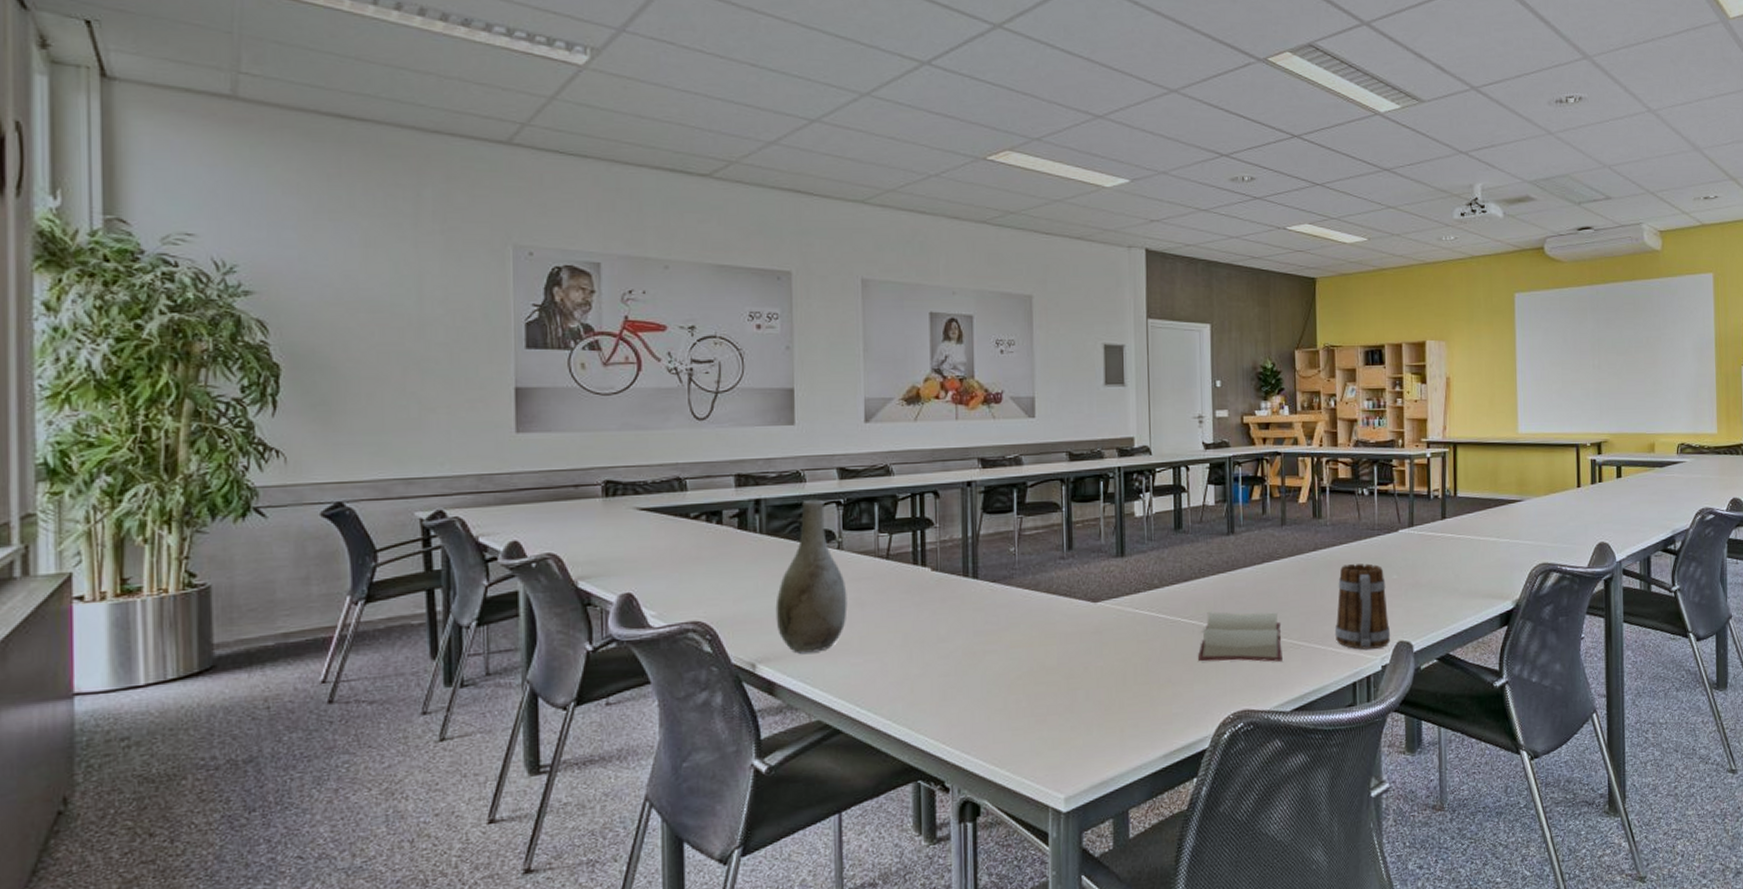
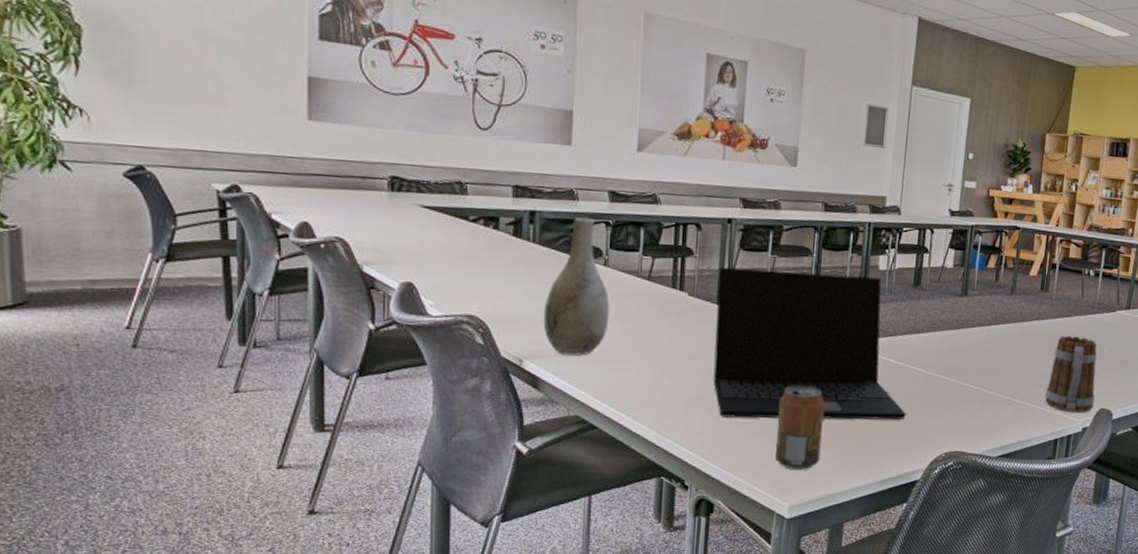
laptop: none [962,526,1184,703] -> present [713,267,906,420]
beverage can: none [1042,655,1094,754] -> present [774,385,825,470]
hardback book: present [1198,611,1283,662] -> none [921,363,999,413]

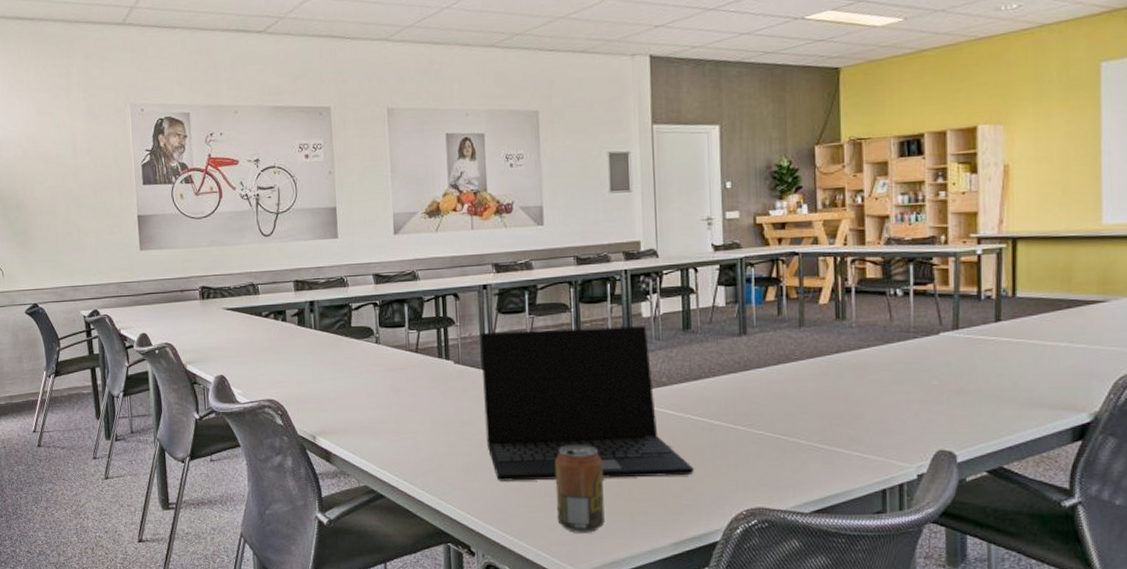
vase: present [543,217,610,356] -> none [329,301,386,429]
mug: present [1044,336,1097,413] -> none [860,367,929,457]

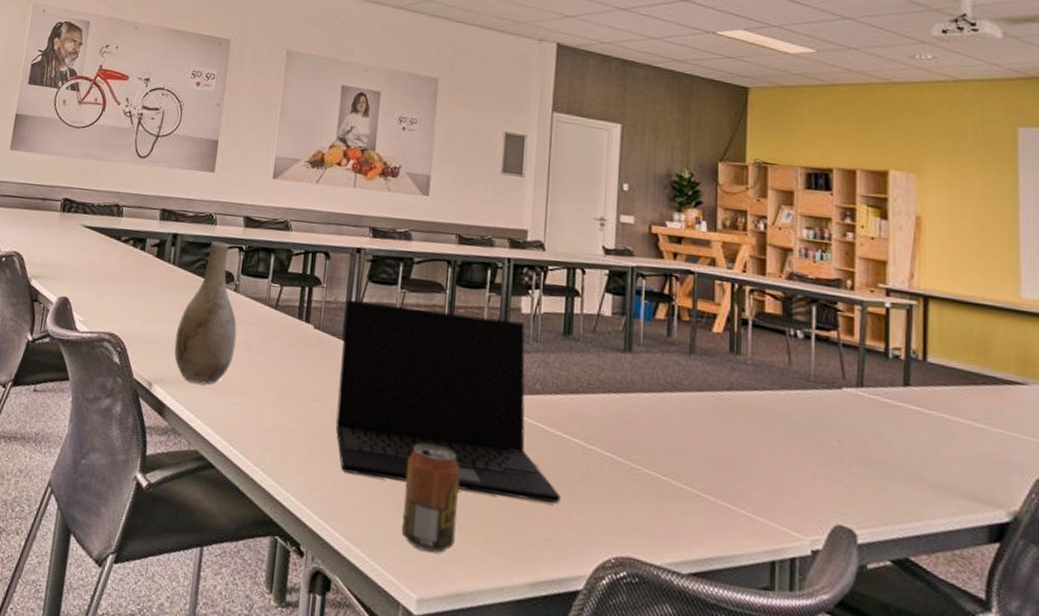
vase: none [329,301,386,429] -> present [174,241,237,385]

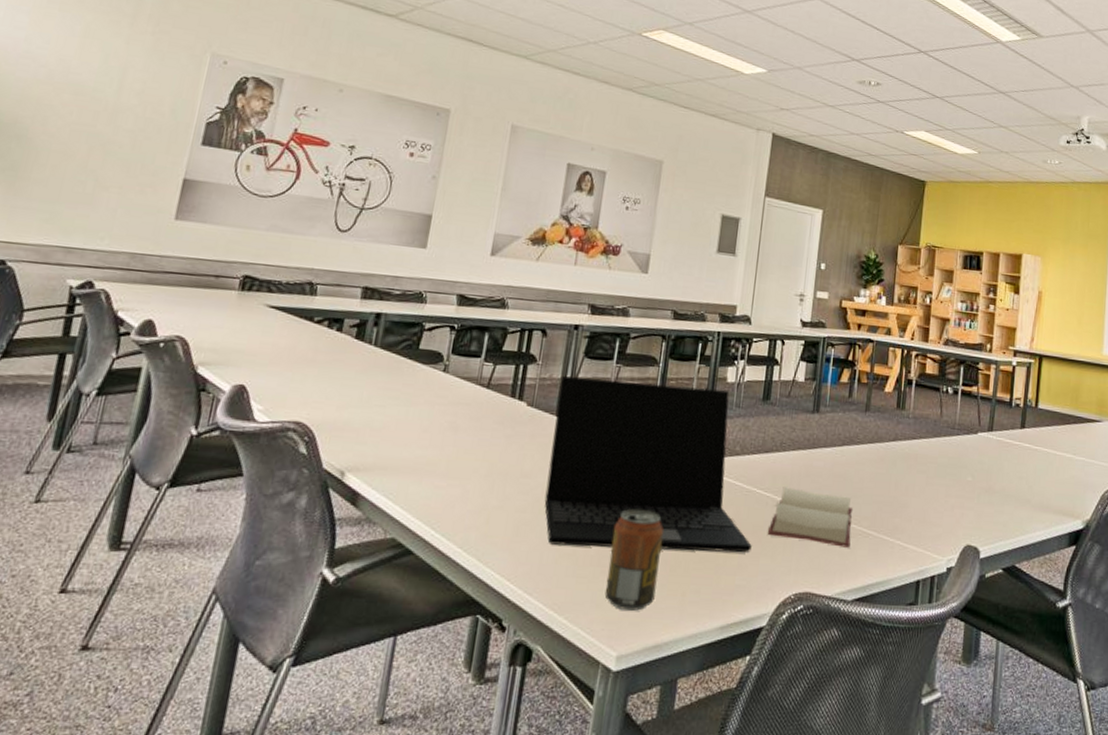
vase: present [174,241,237,385] -> none [372,320,445,470]
hardback book: none [579,433,682,512] -> present [768,487,854,548]

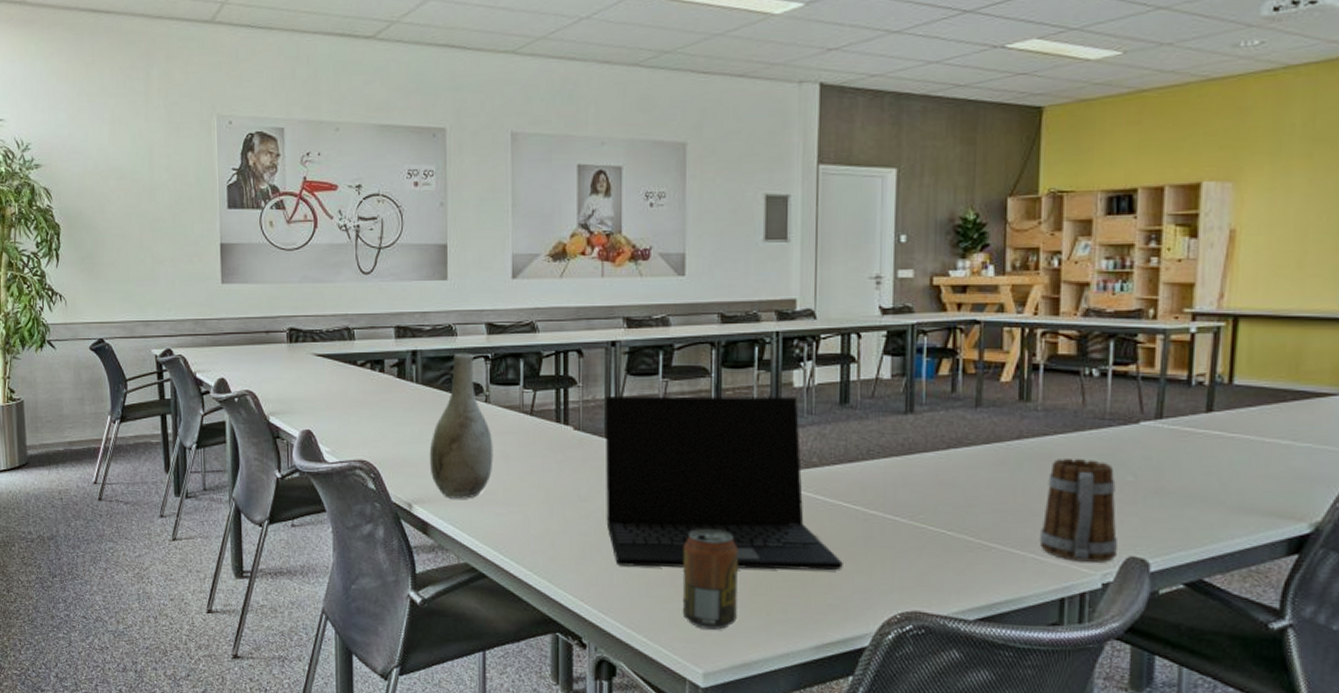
vase: none [372,320,445,470] -> present [429,353,493,499]
hardback book: present [768,487,854,548] -> none [862,499,968,563]
mug: none [904,459,960,550] -> present [1039,459,1119,563]

